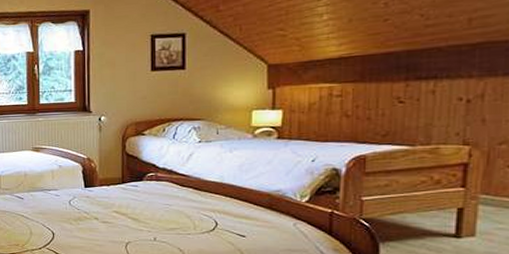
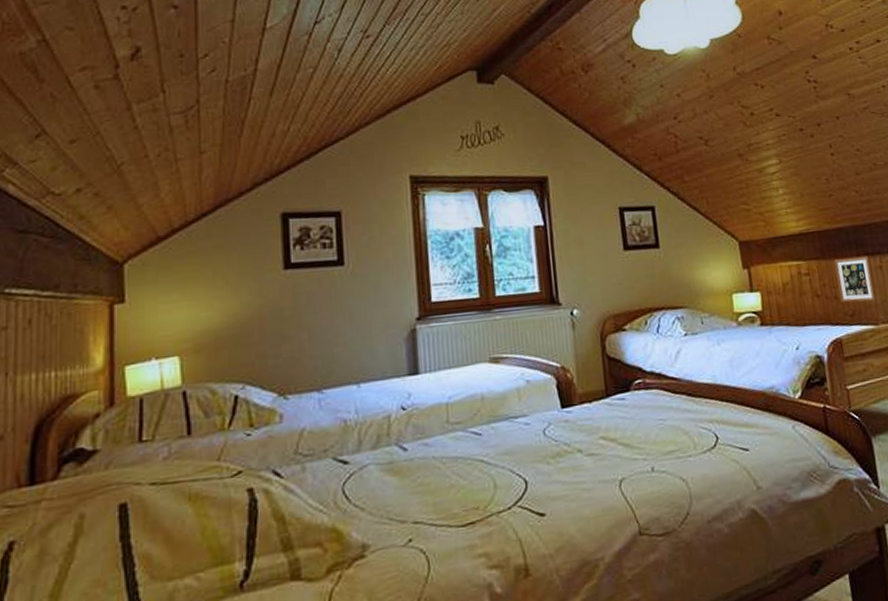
picture frame: none [374,80,421,124] -> present [834,255,876,303]

